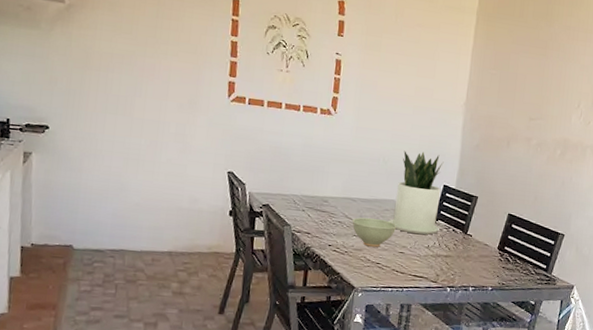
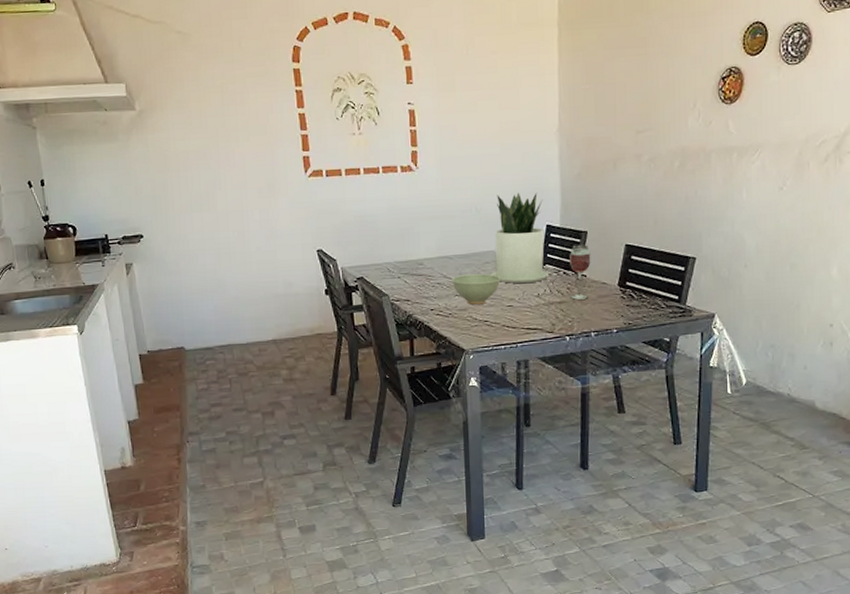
wineglass: none [455,206,479,257] -> present [570,244,591,300]

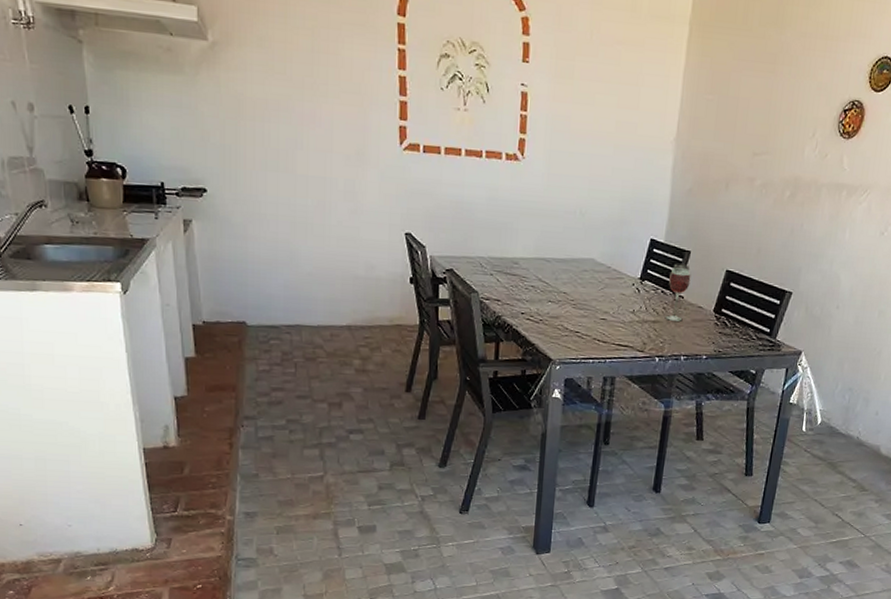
bowl: present [452,273,501,305] -> none [546,280,598,314]
planter: present [490,192,549,284] -> none [587,200,651,298]

